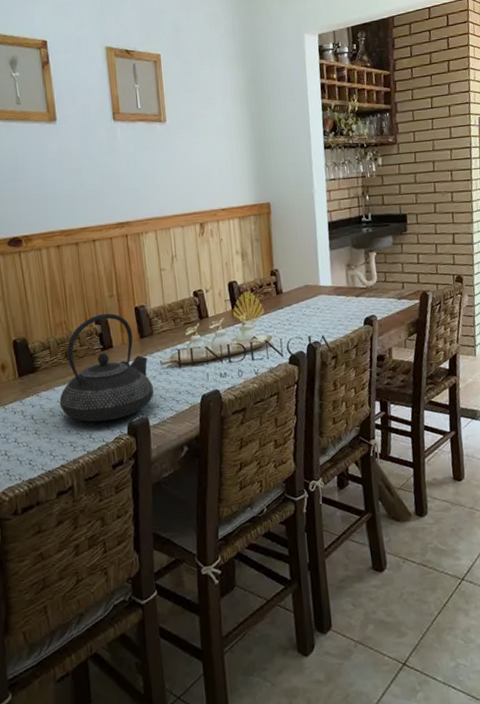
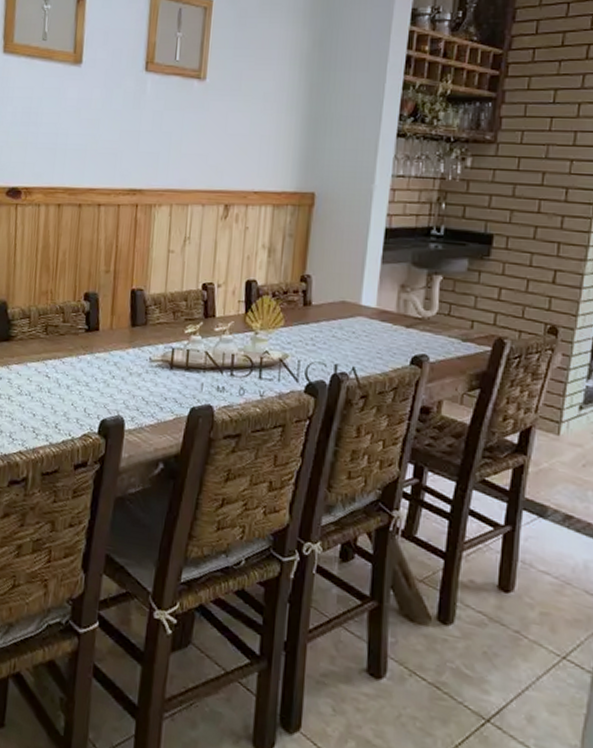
teapot: present [59,313,154,422] -> none [29,289,137,414]

